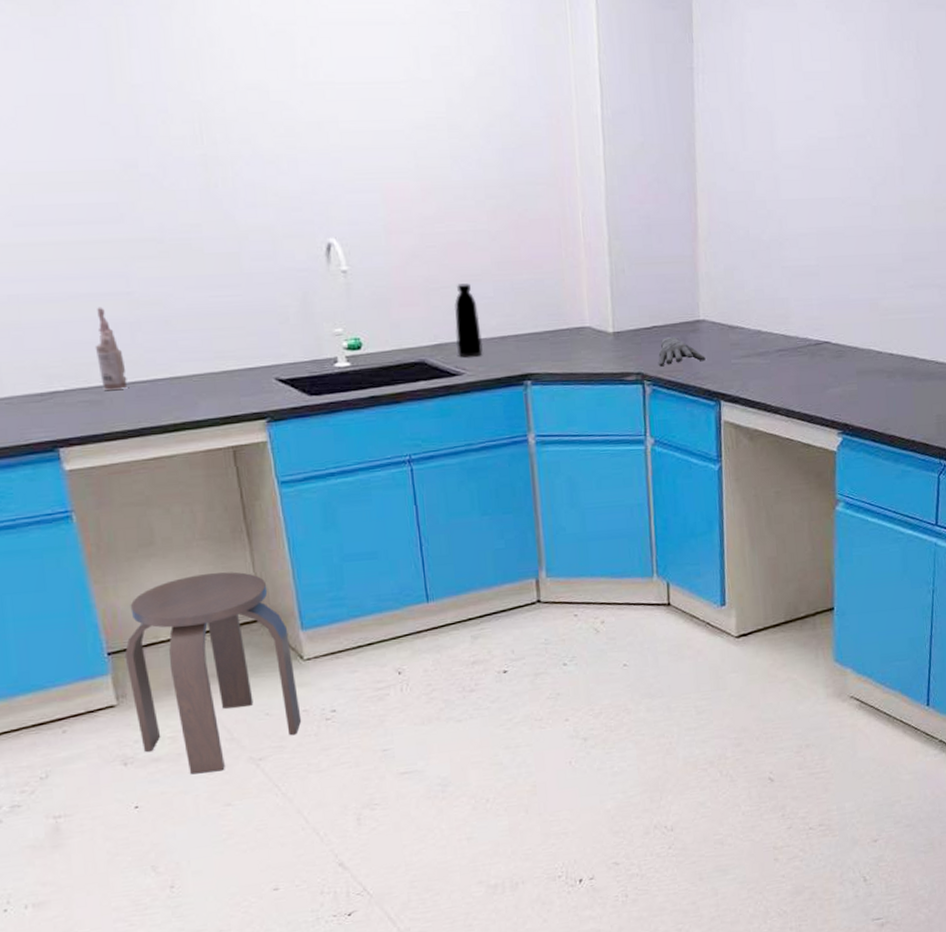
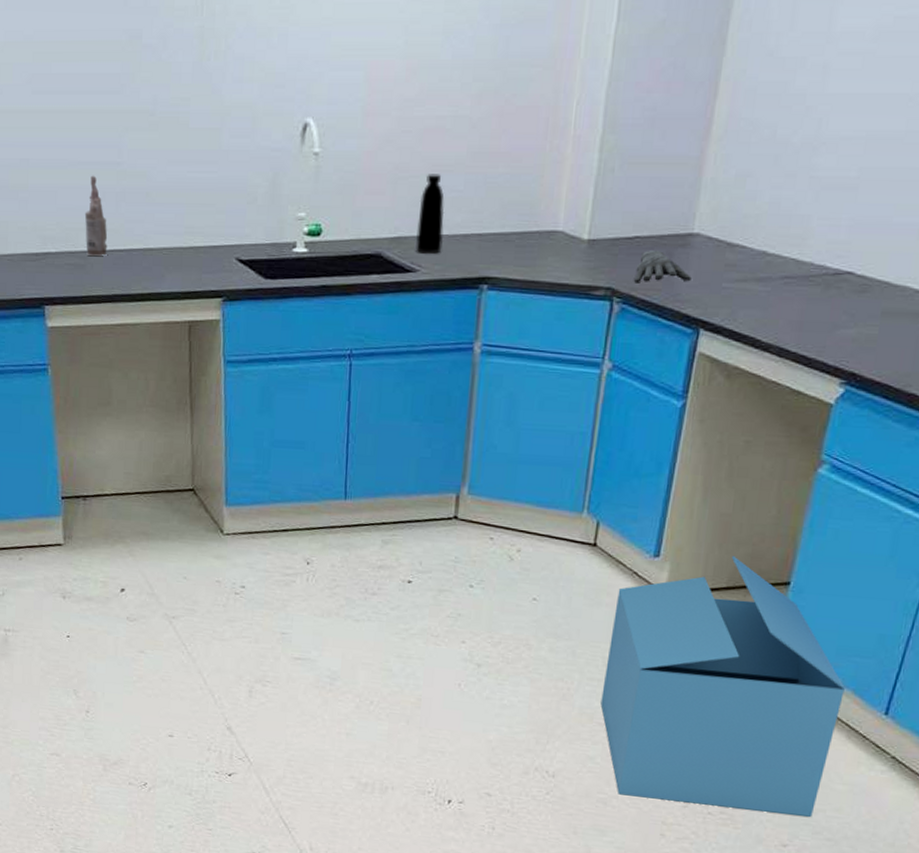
stool: present [124,572,302,775] -> none [75,438,214,621]
cardboard box: none [696,593,894,832] -> present [600,555,845,817]

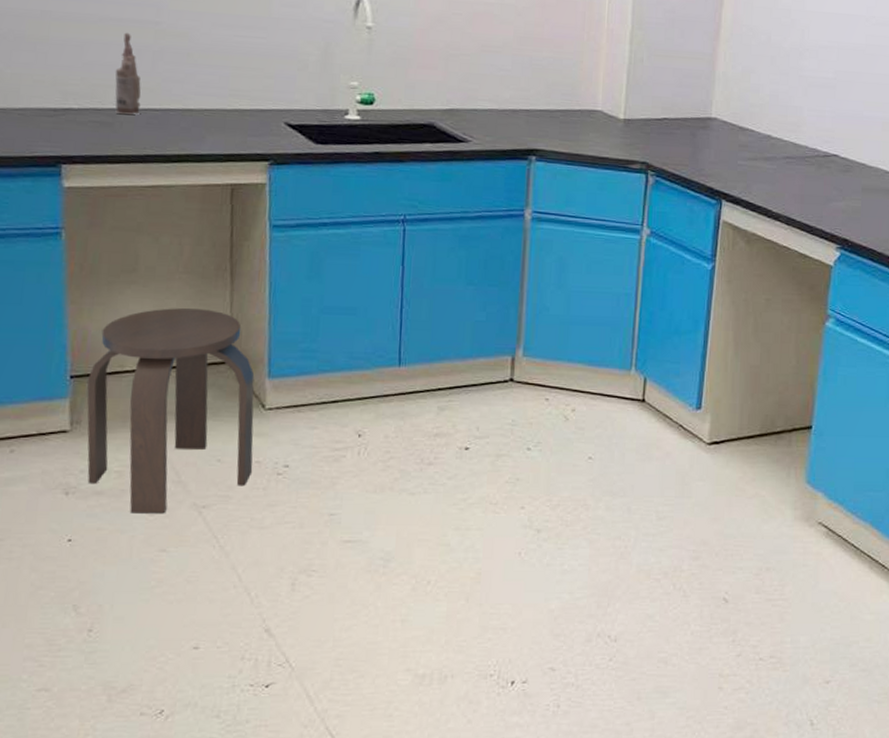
stool: none [75,438,214,621] -> present [87,308,255,514]
bottle: present [415,174,445,254] -> none [467,53,494,126]
cardboard box: present [600,555,845,817] -> none [656,404,864,651]
glove: present [634,251,692,283] -> none [665,131,712,159]

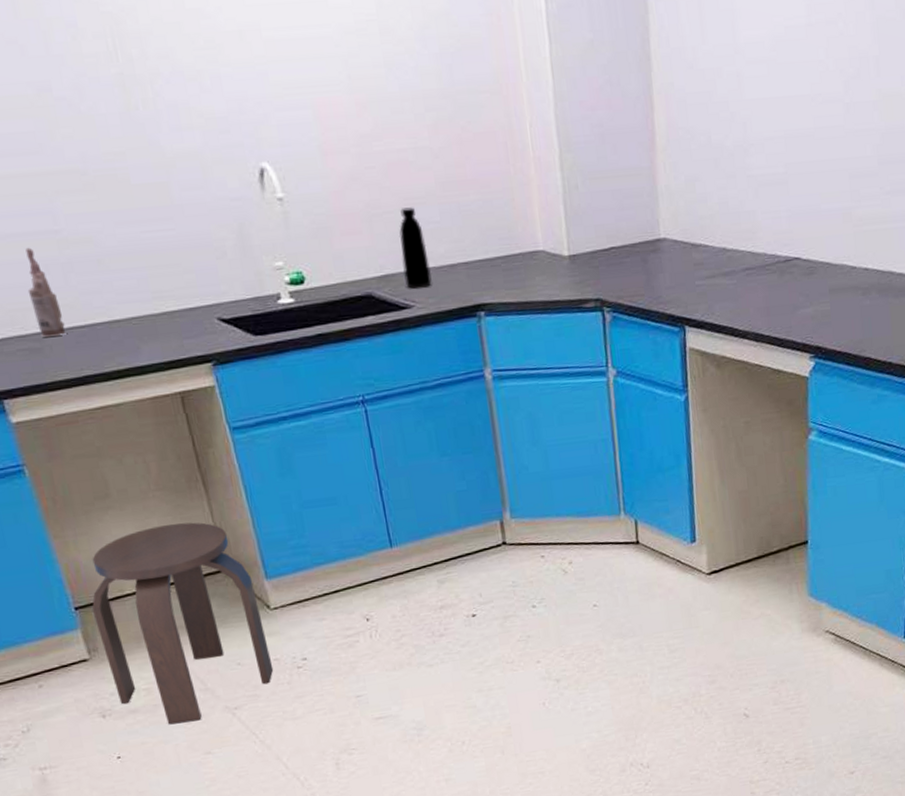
bottle: none [467,53,494,126] -> present [399,207,432,289]

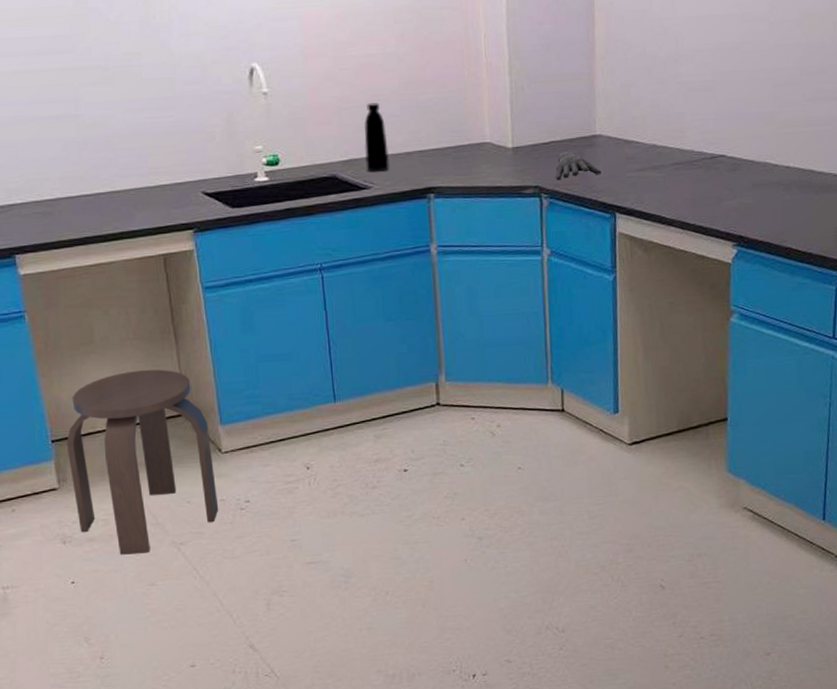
bottle: present [25,247,66,338] -> none [47,128,75,204]
glove: none [618,258,668,292] -> present [555,152,602,180]

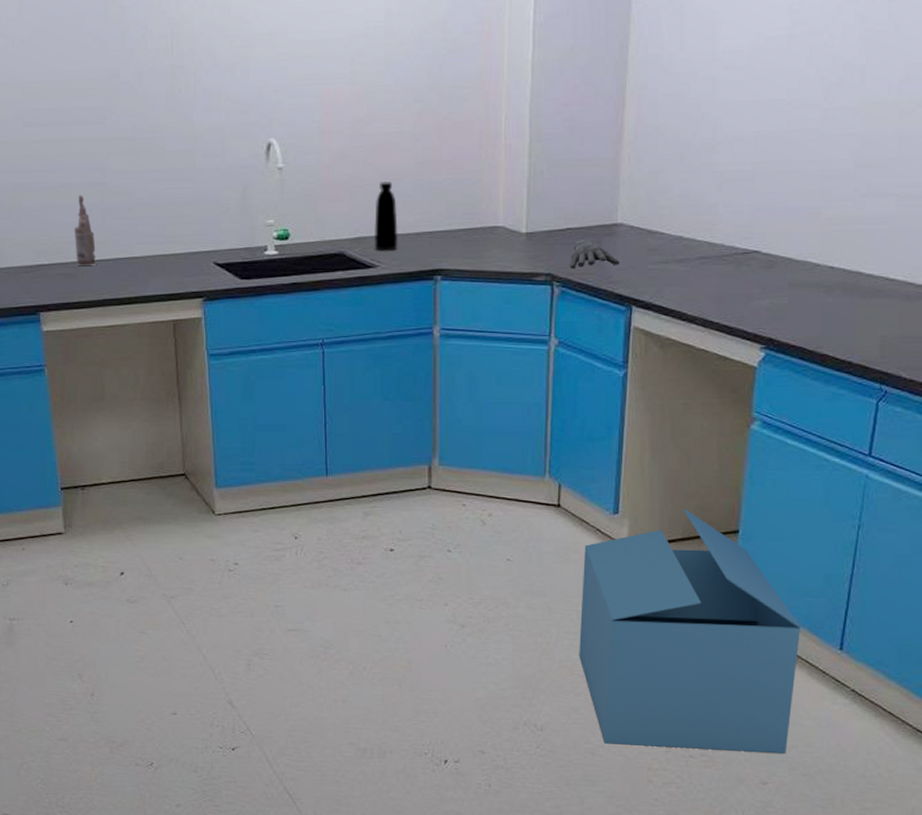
bottle: none [47,128,75,204] -> present [74,195,96,267]
stool: present [66,369,219,555] -> none [73,429,209,602]
cardboard box: none [589,402,788,637] -> present [579,508,800,753]

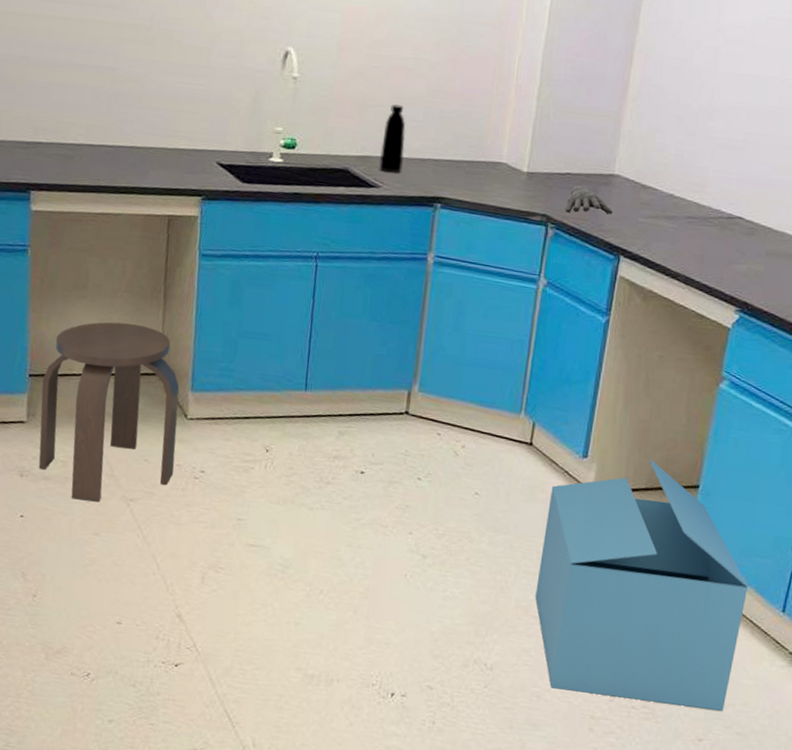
stool: none [73,429,209,602] -> present [38,322,180,502]
bottle: present [74,195,96,267] -> none [76,77,98,150]

